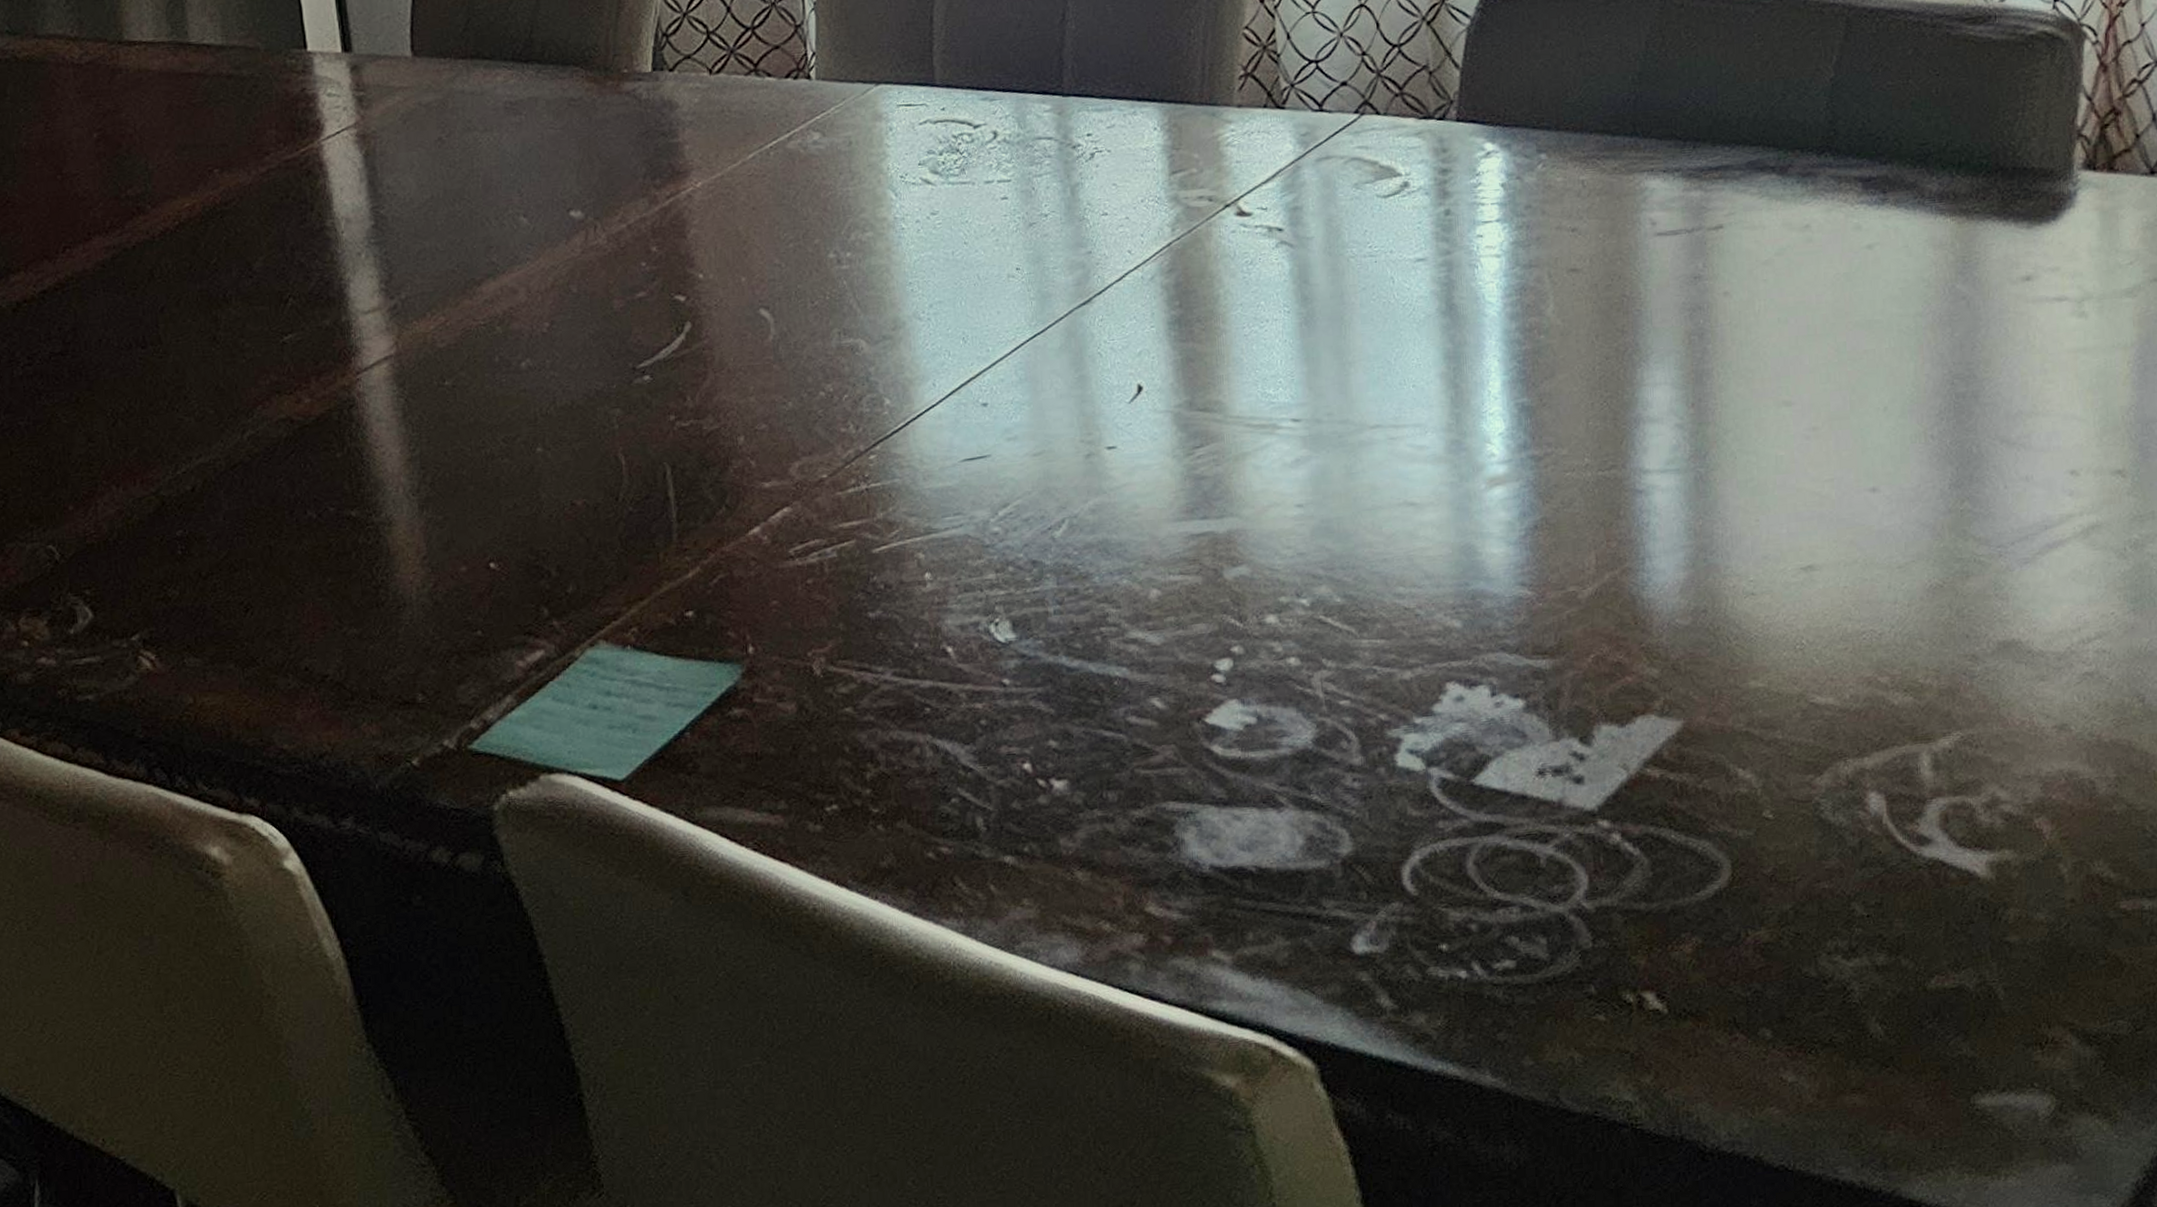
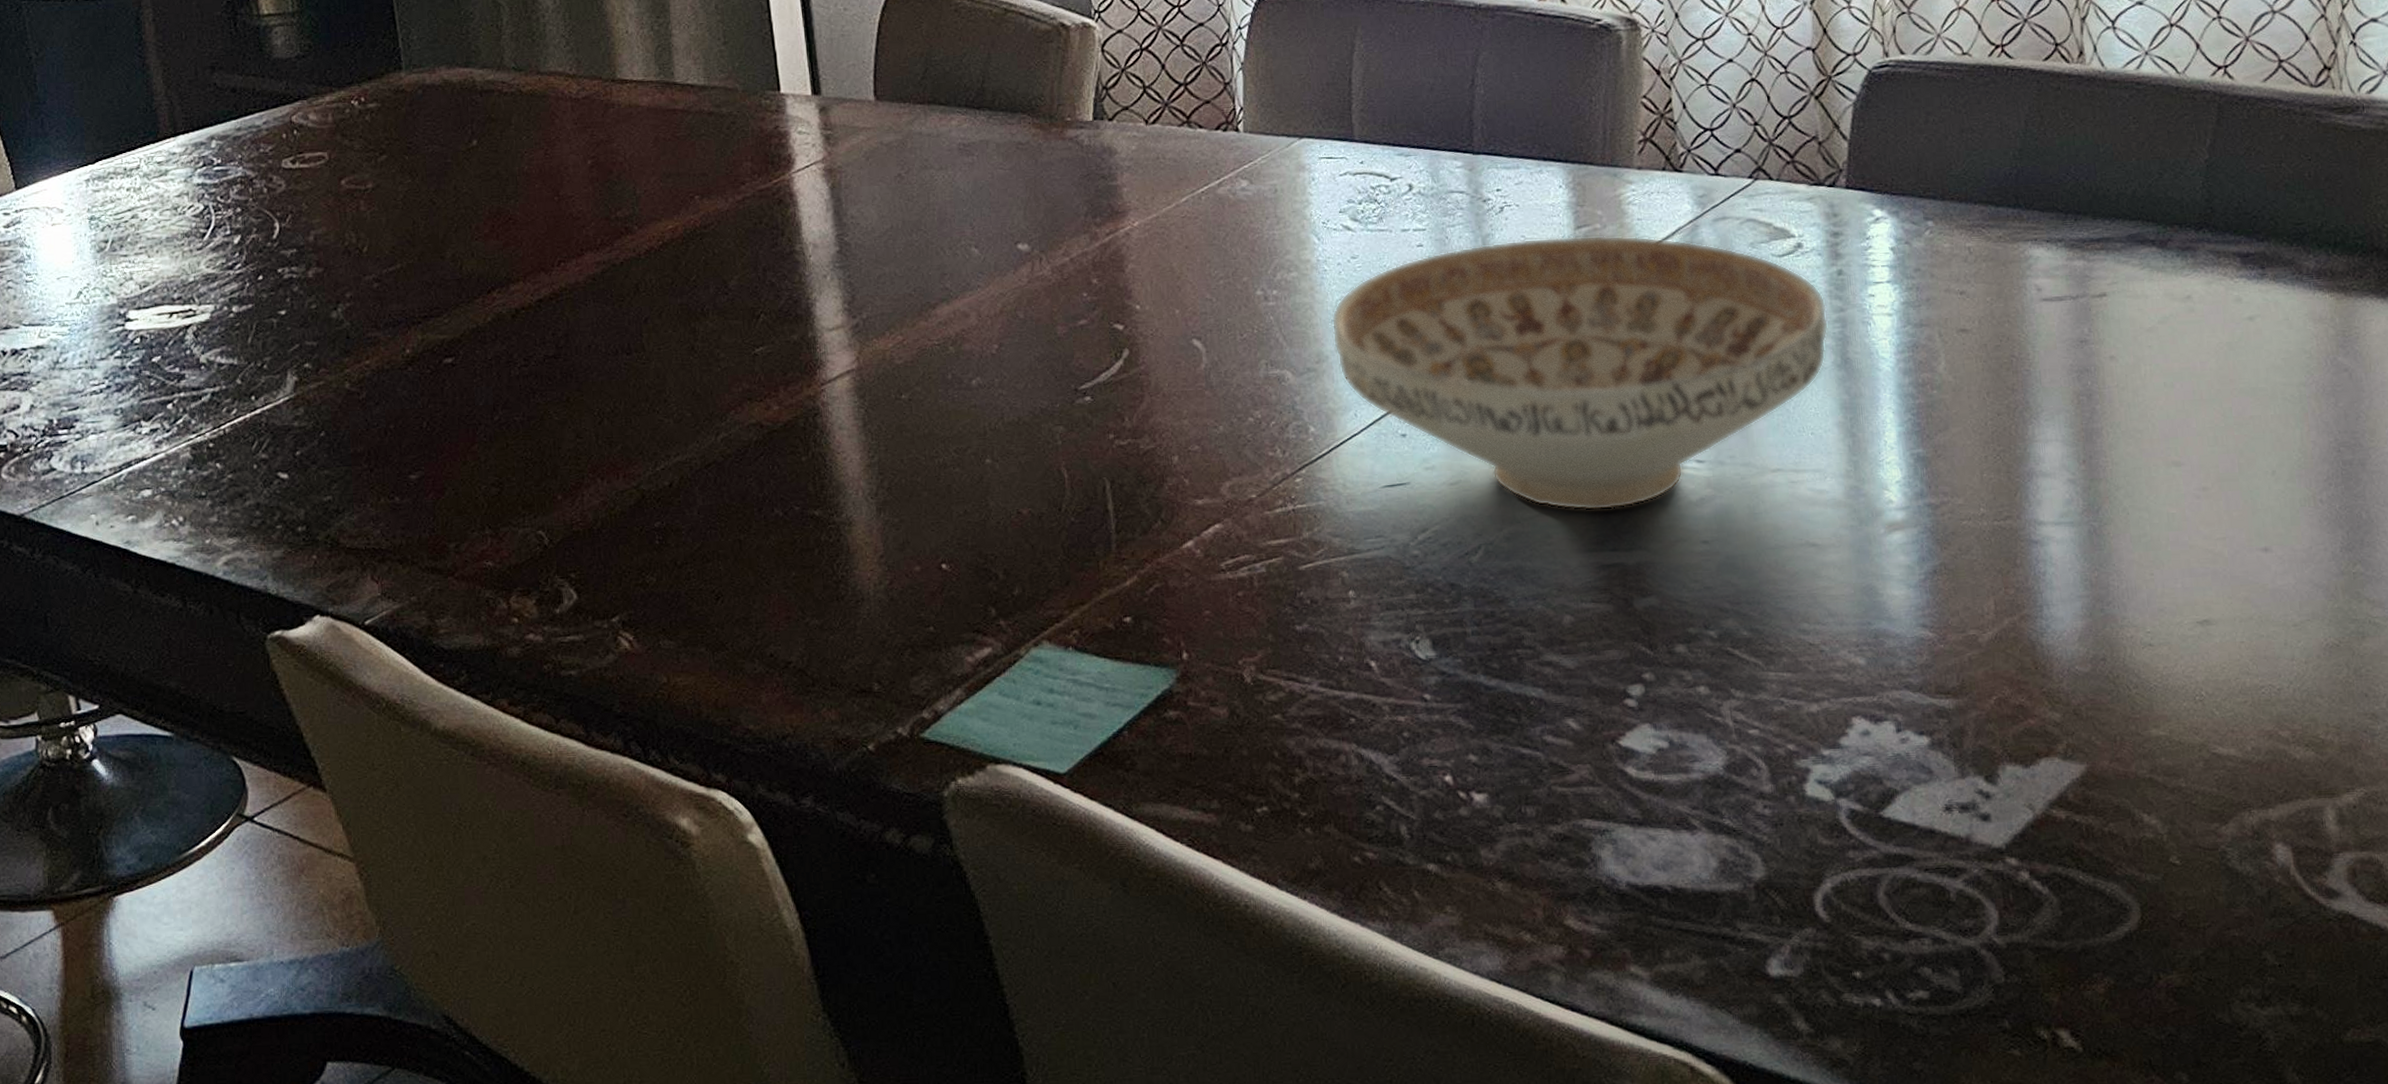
decorative bowl: none [909,180,1435,478] -> present [1331,235,1829,511]

